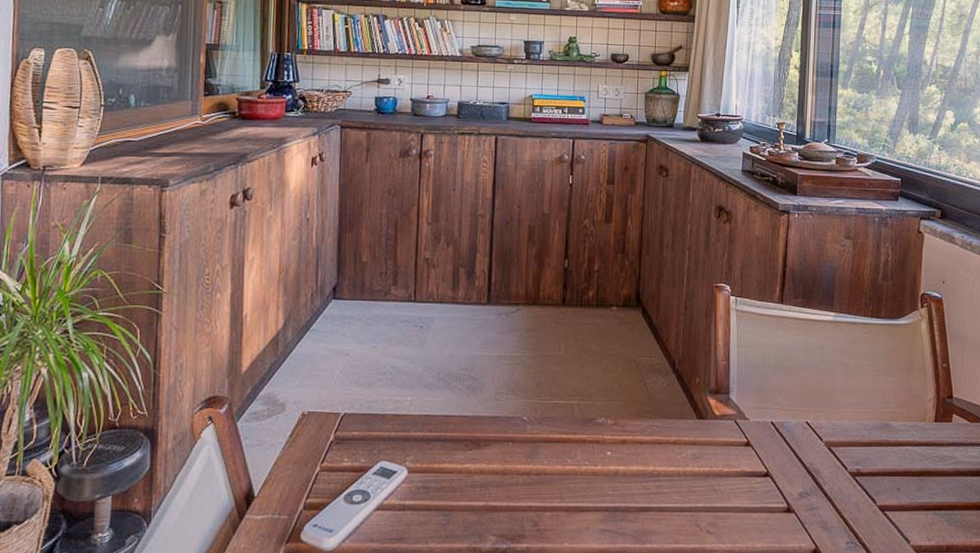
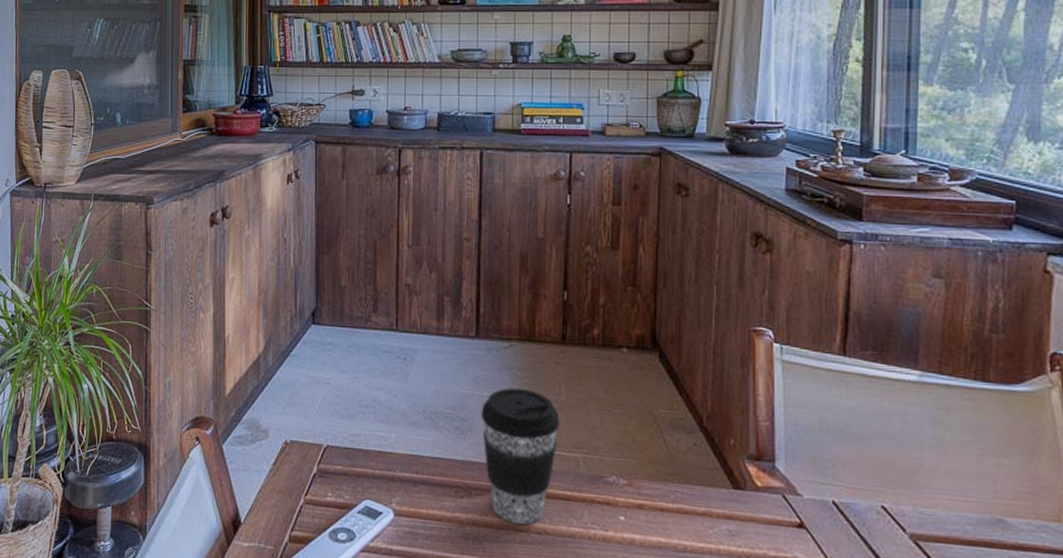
coffee cup: none [490,347,559,468] -> present [481,387,560,524]

